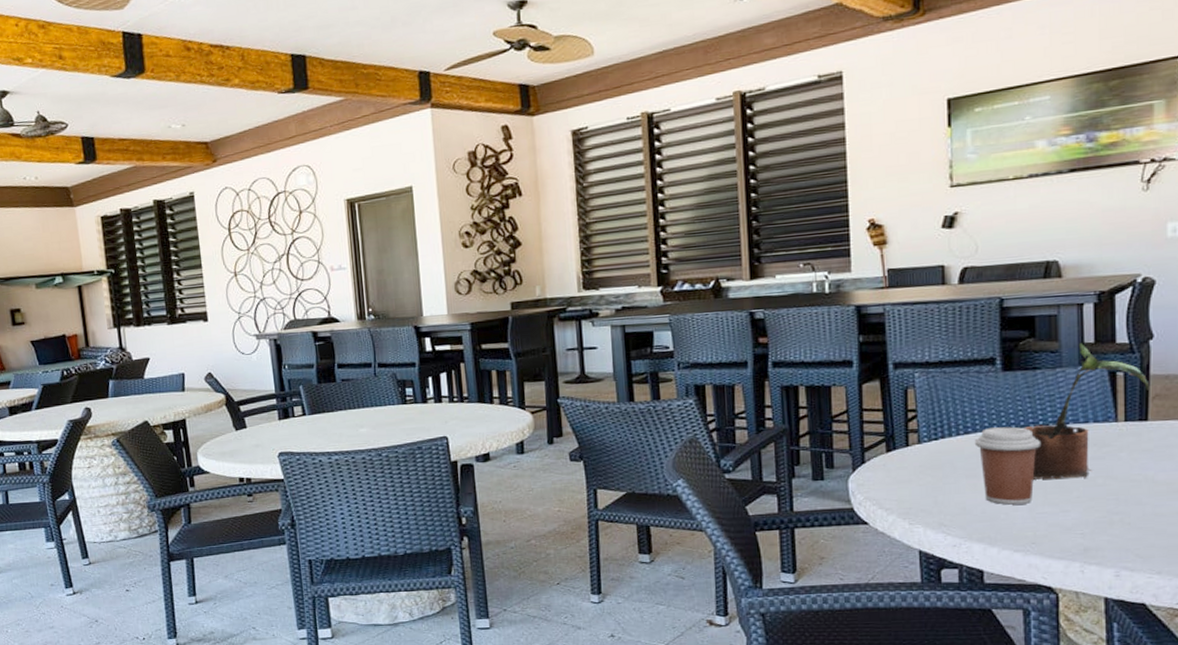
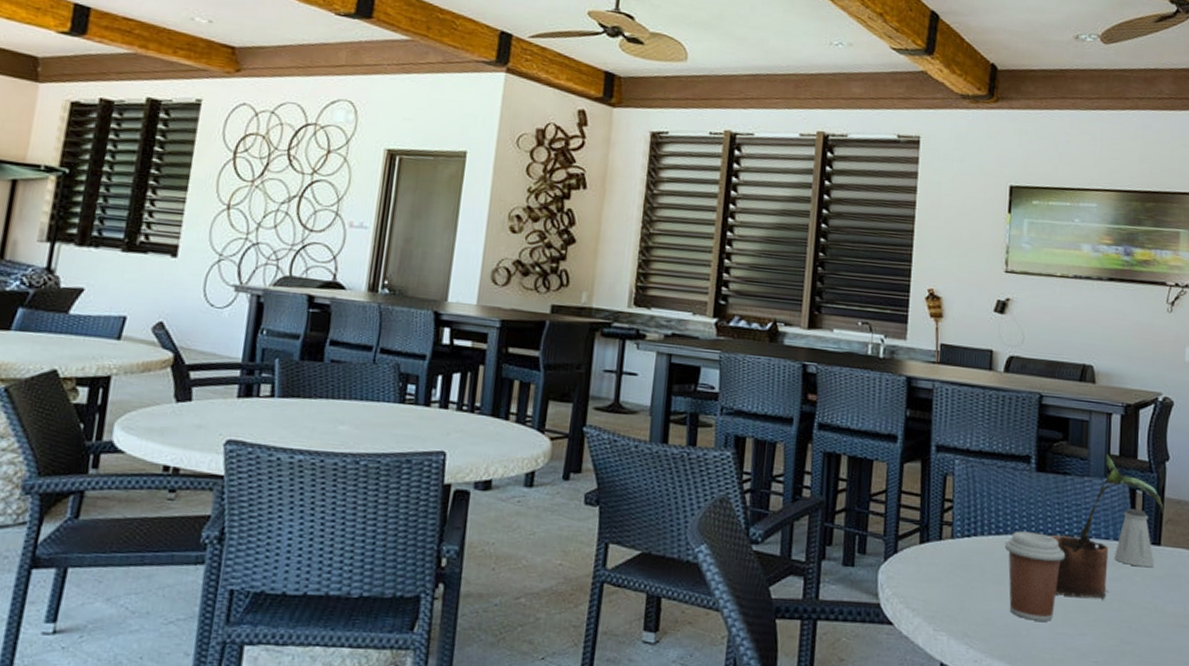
saltshaker: none [1095,390,1142,444] -> present [1114,508,1154,568]

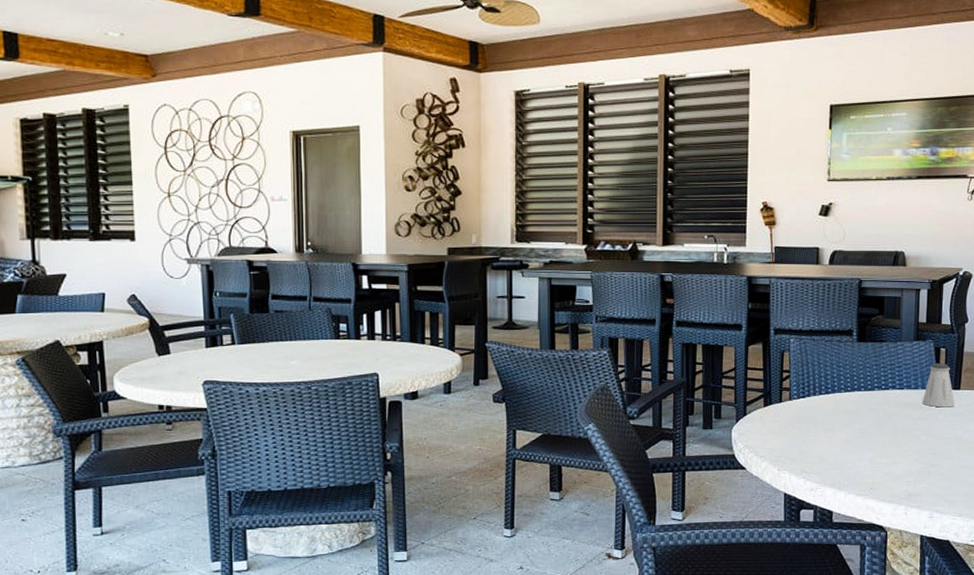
coffee cup: present [1004,531,1066,622] -> none [832,389,883,456]
potted plant: present [1051,454,1164,600] -> none [870,322,963,436]

